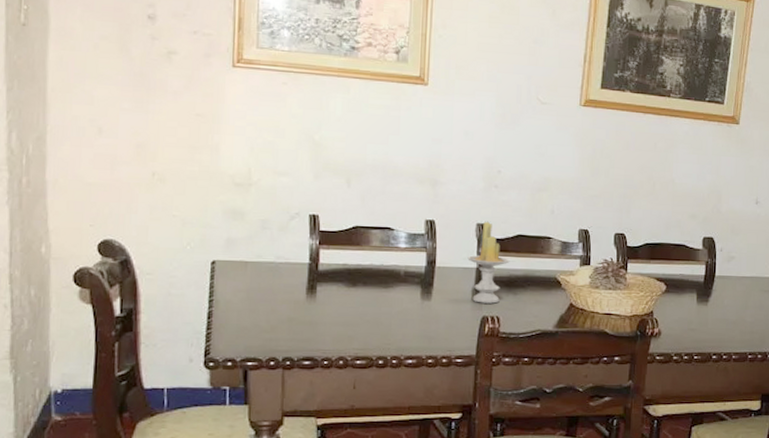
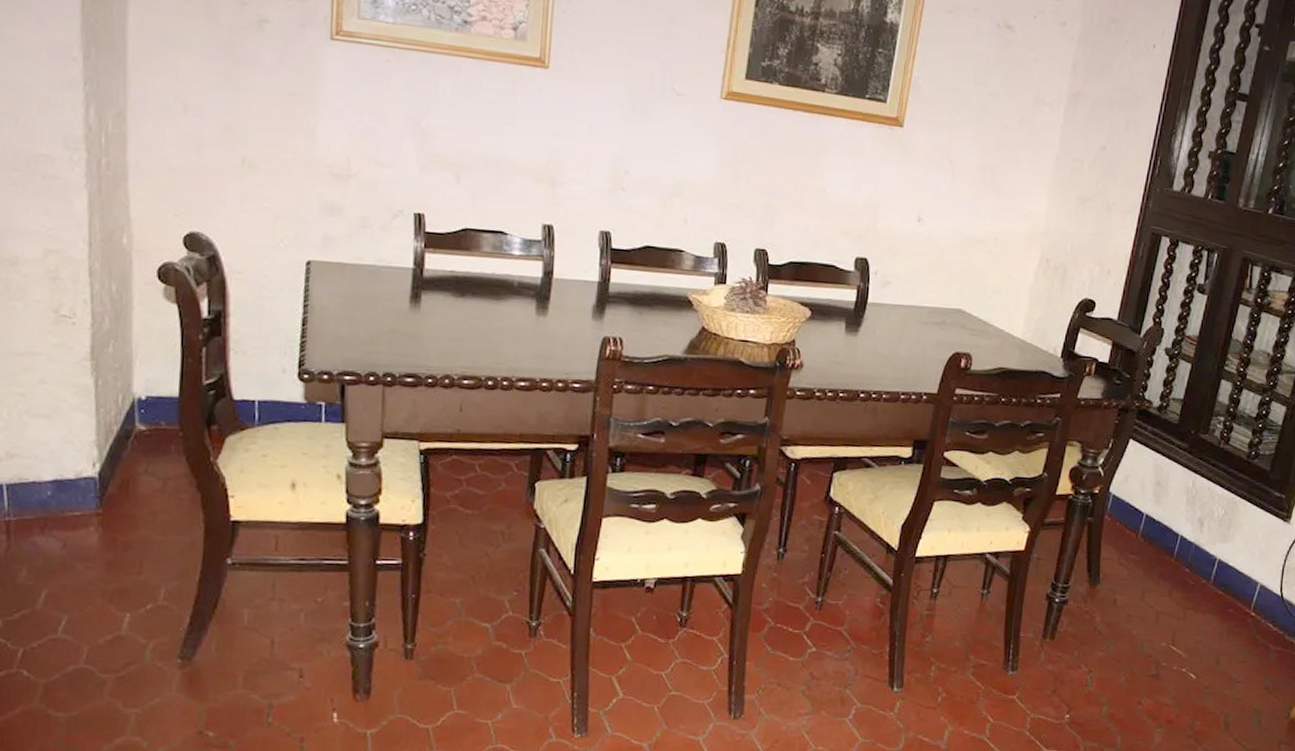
candle: present [467,221,510,304] -> none [588,228,636,323]

